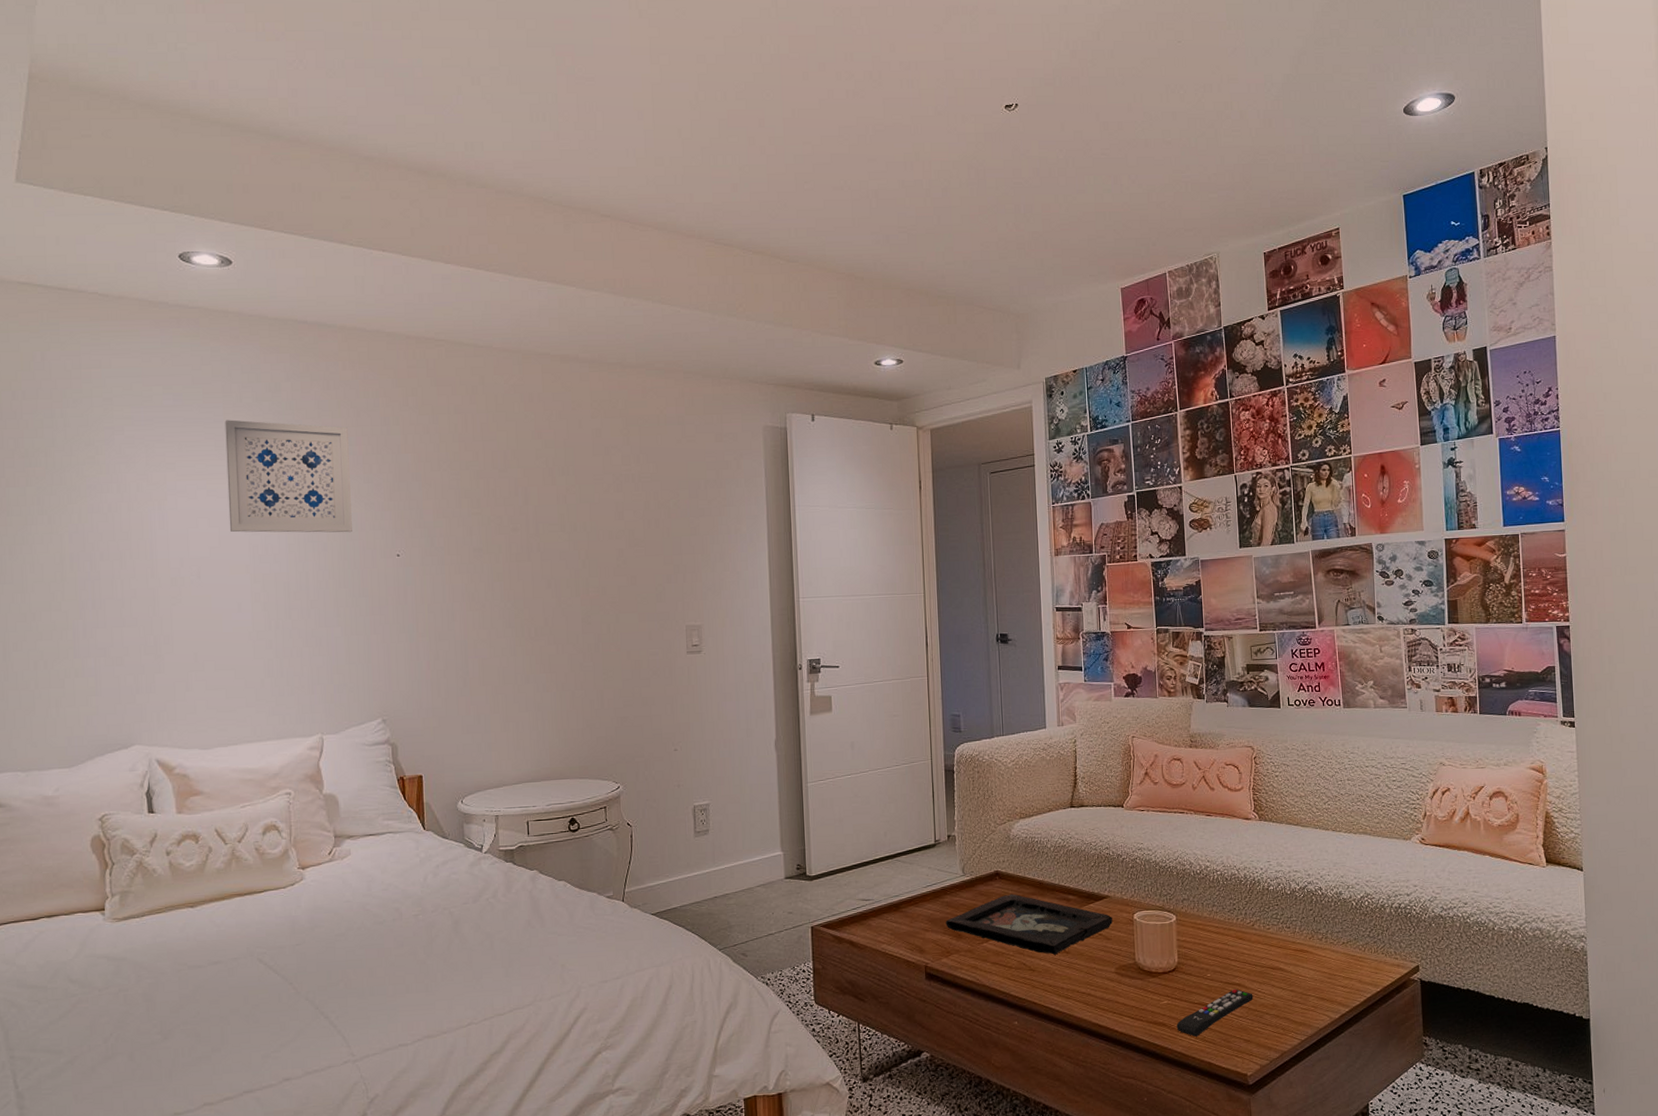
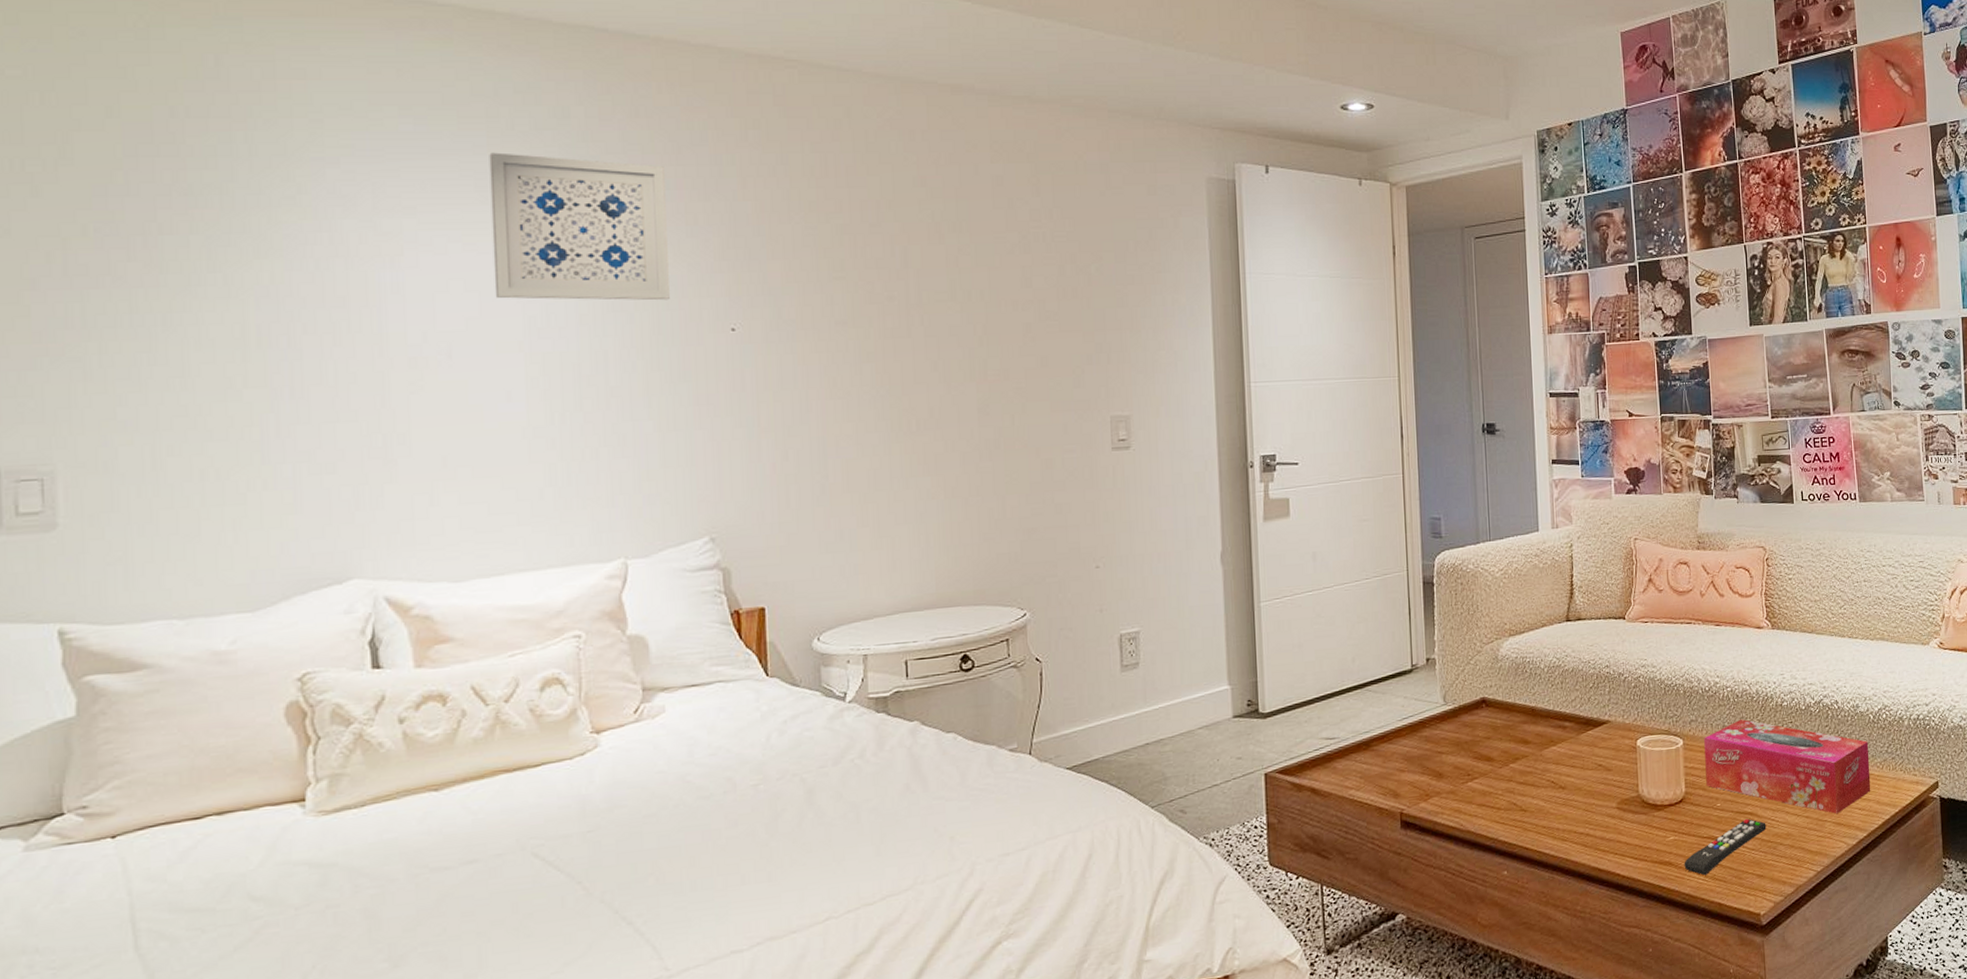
decorative tray: present [945,893,1113,955] -> none [1424,723,1613,791]
tissue box: none [1195,900,1353,990] -> present [1704,719,1871,815]

